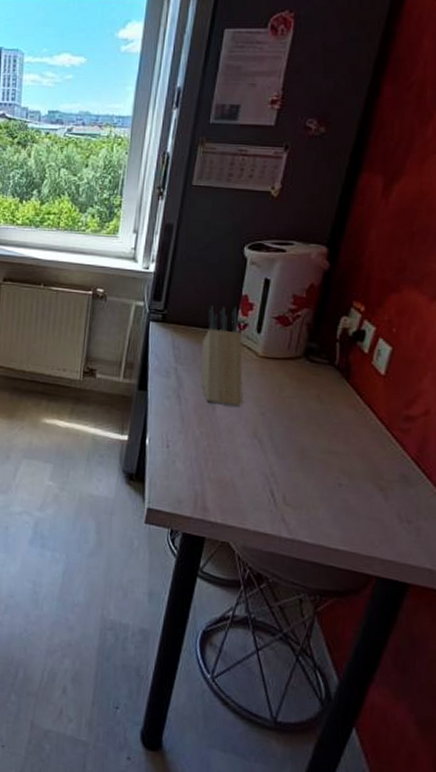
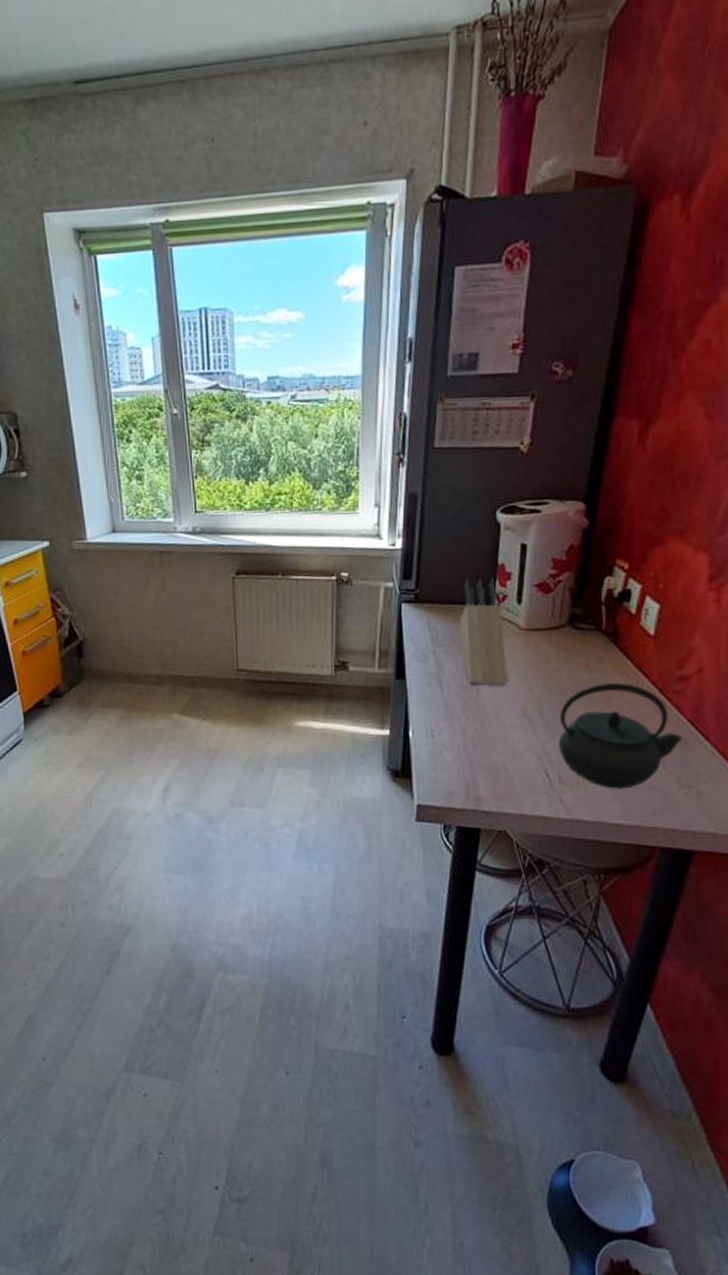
kettle: none [285,415,406,517] -> present [558,683,683,789]

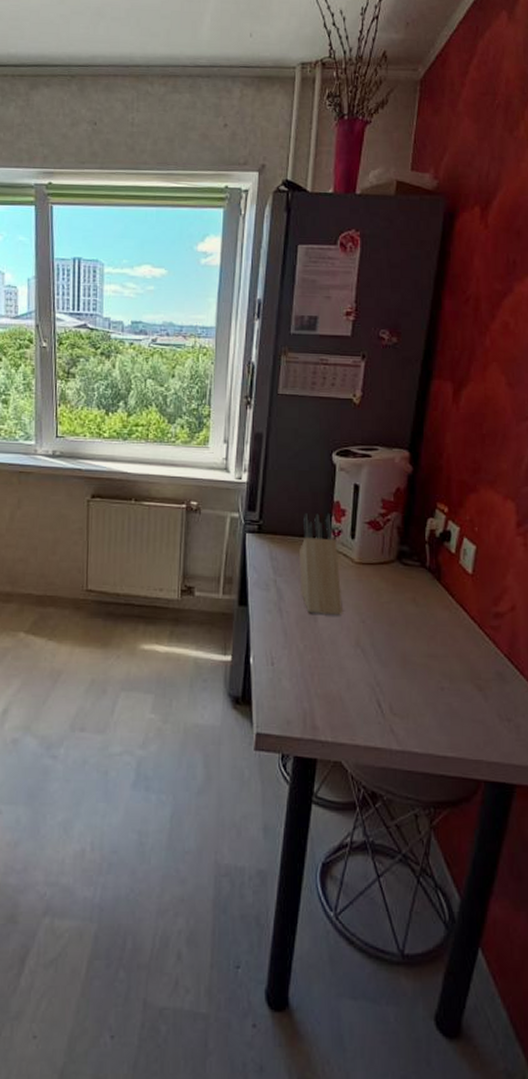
kettle: present [558,683,683,789] -> none [389,617,501,721]

